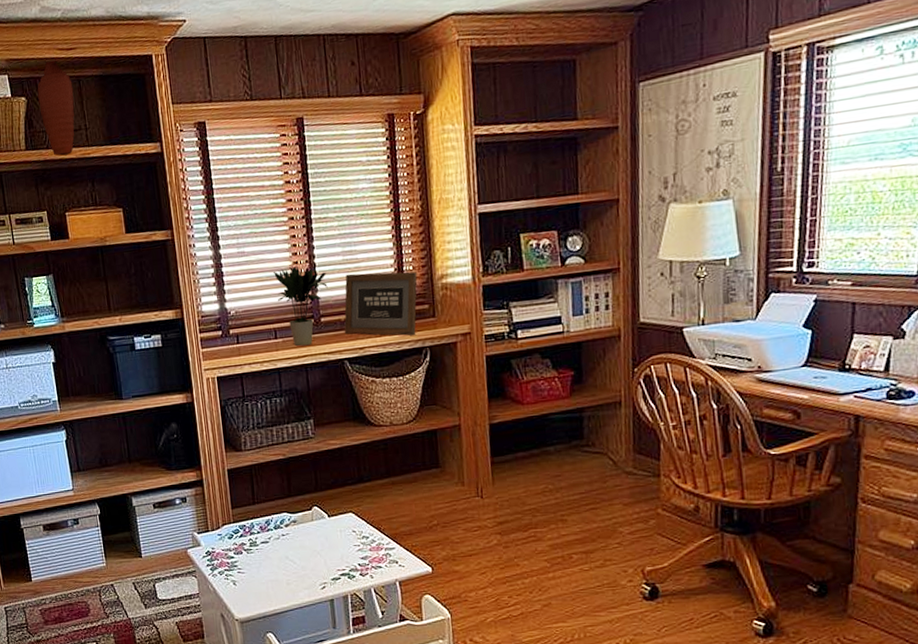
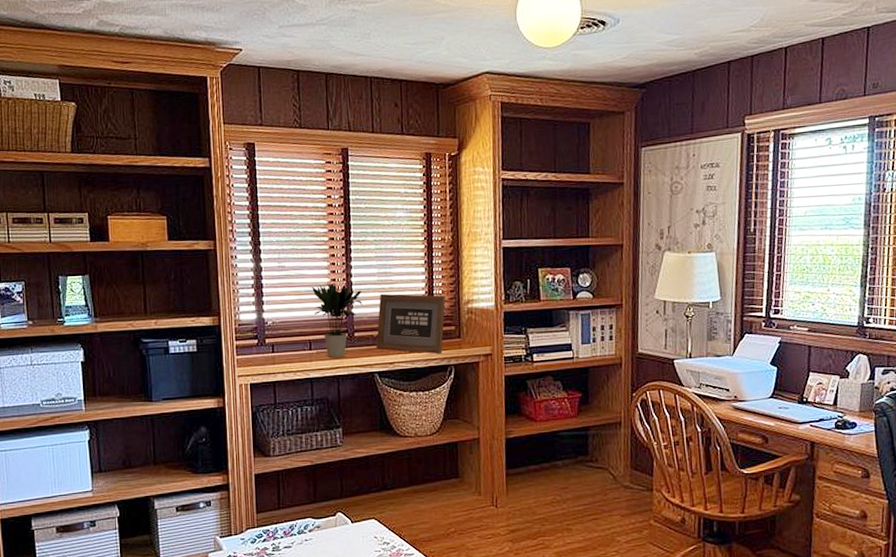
decorative vase: present [37,59,75,156] -> none [88,71,126,162]

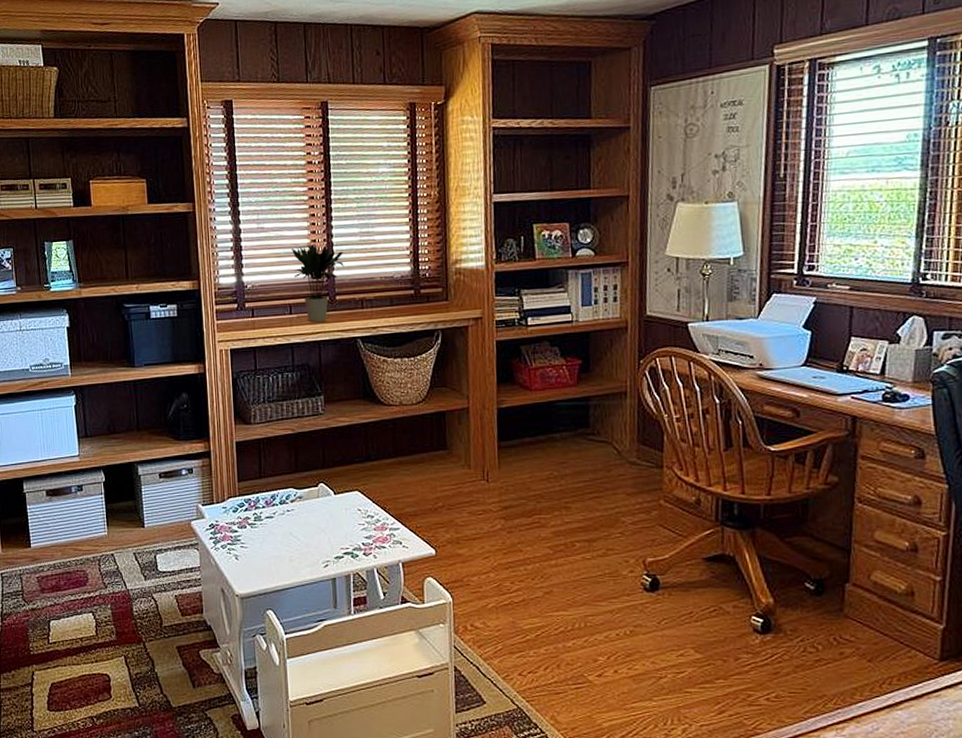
picture frame: present [376,293,446,354] -> none [358,254,432,318]

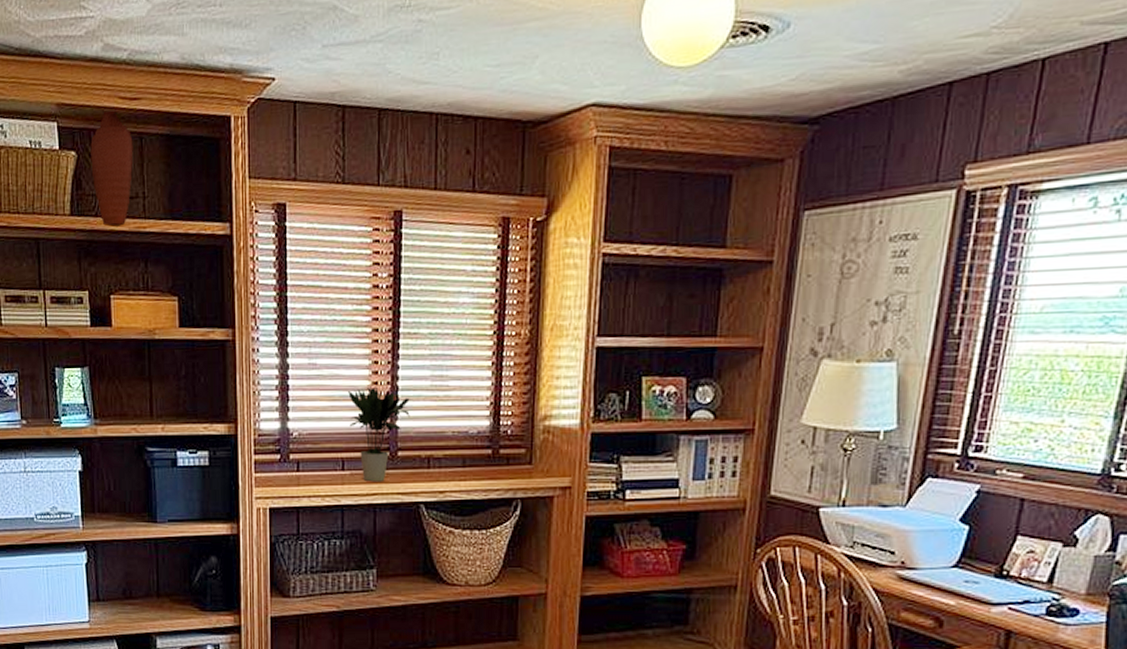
decorative vase: none [69,33,105,126] -> present [90,110,133,227]

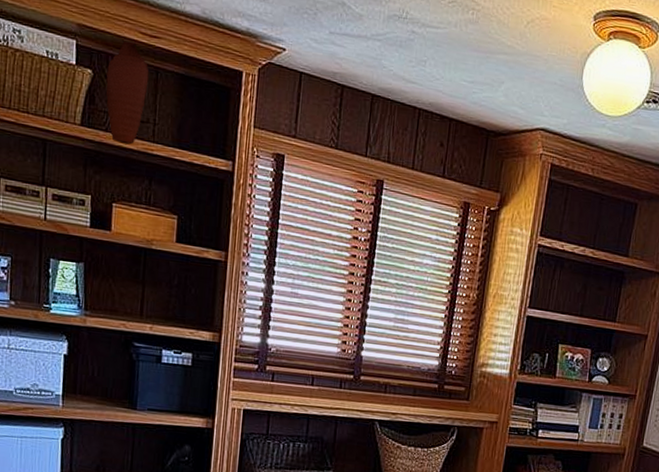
potted plant: present [347,385,410,482] -> none [322,318,375,399]

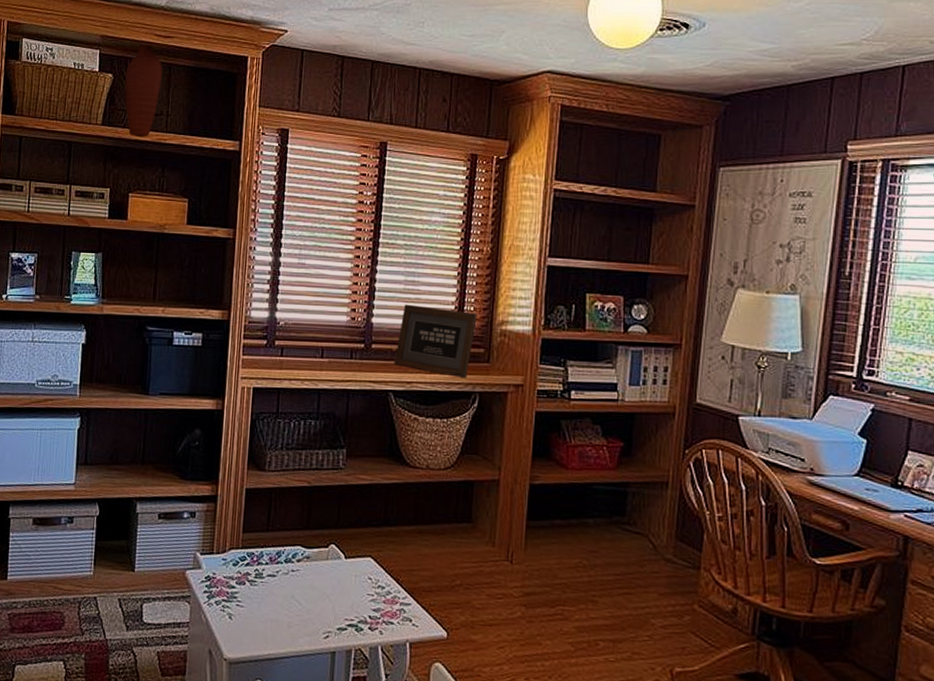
picture frame: none [380,340,460,414] -> present [393,304,477,379]

